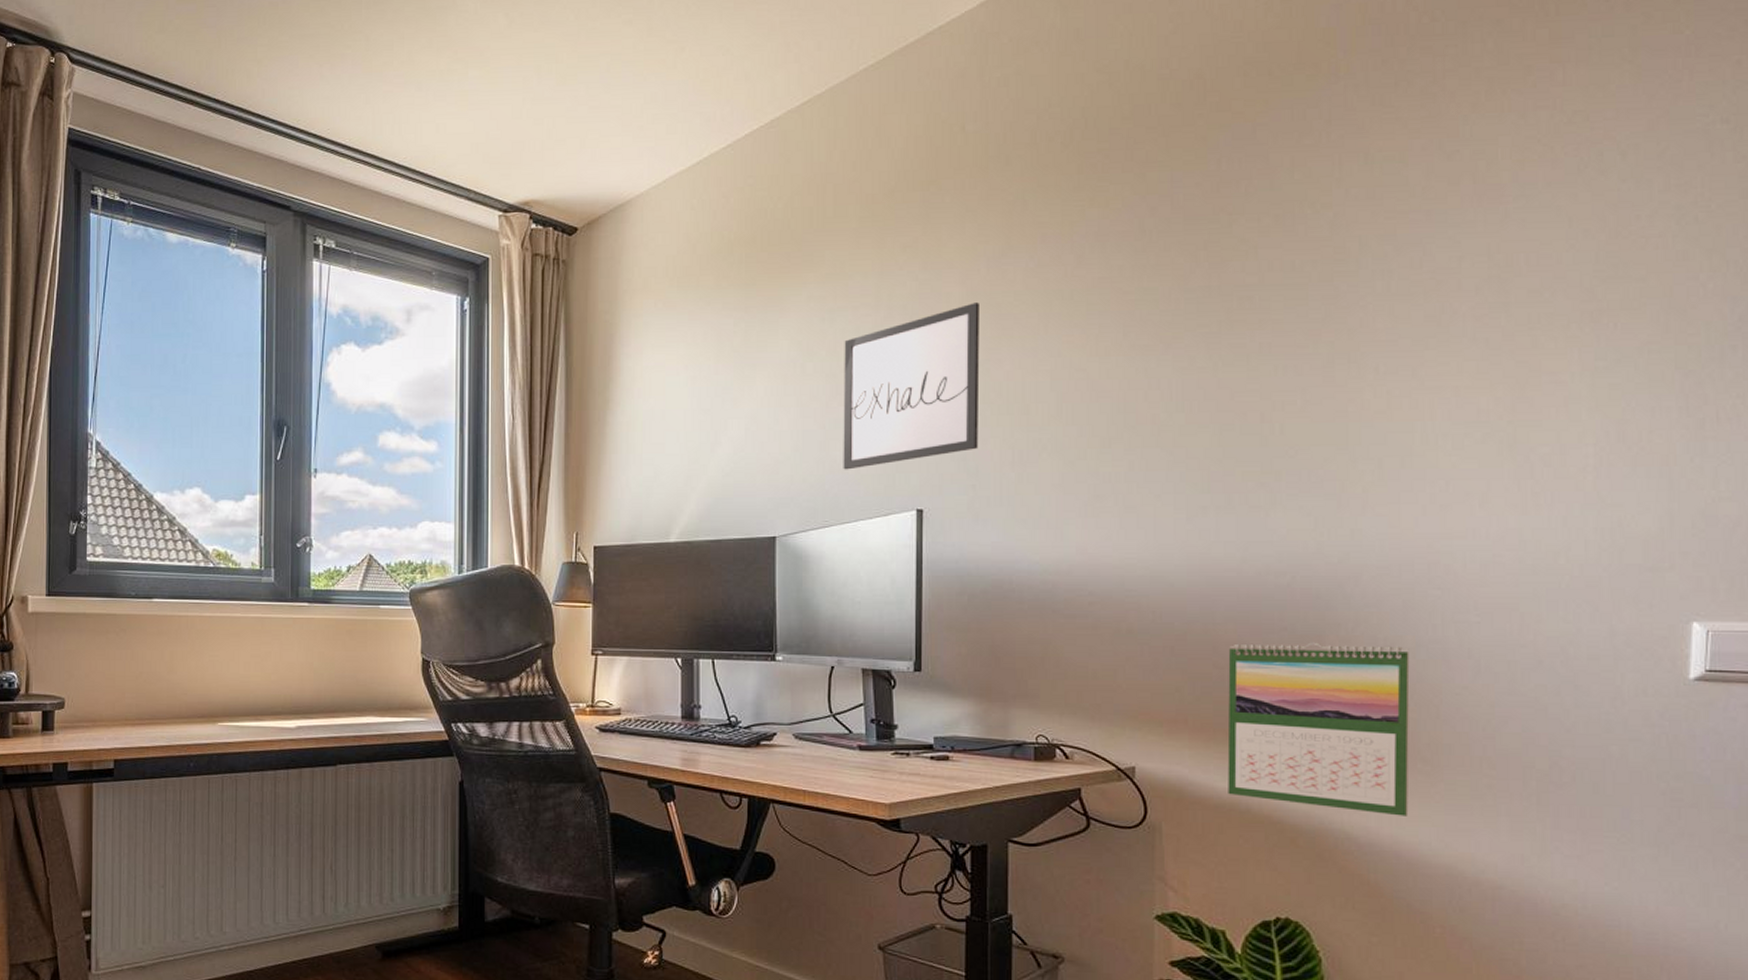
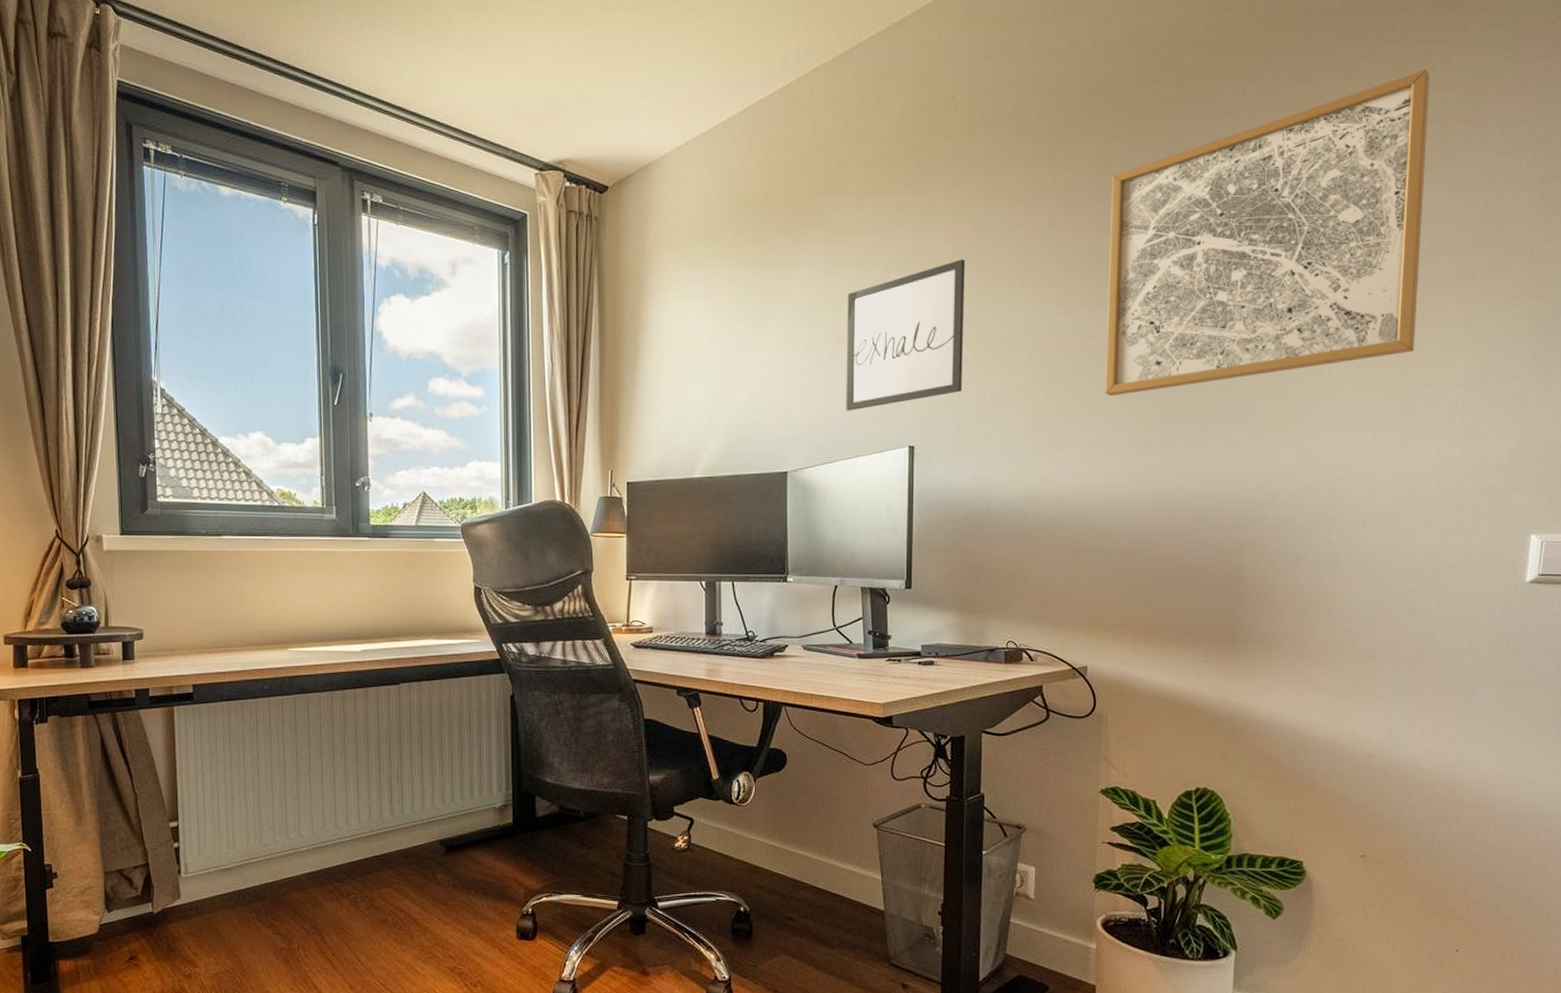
wall art: none [1148,87,1531,455] -> present [1105,70,1430,397]
calendar: present [1227,642,1410,816] -> none [1161,557,1310,701]

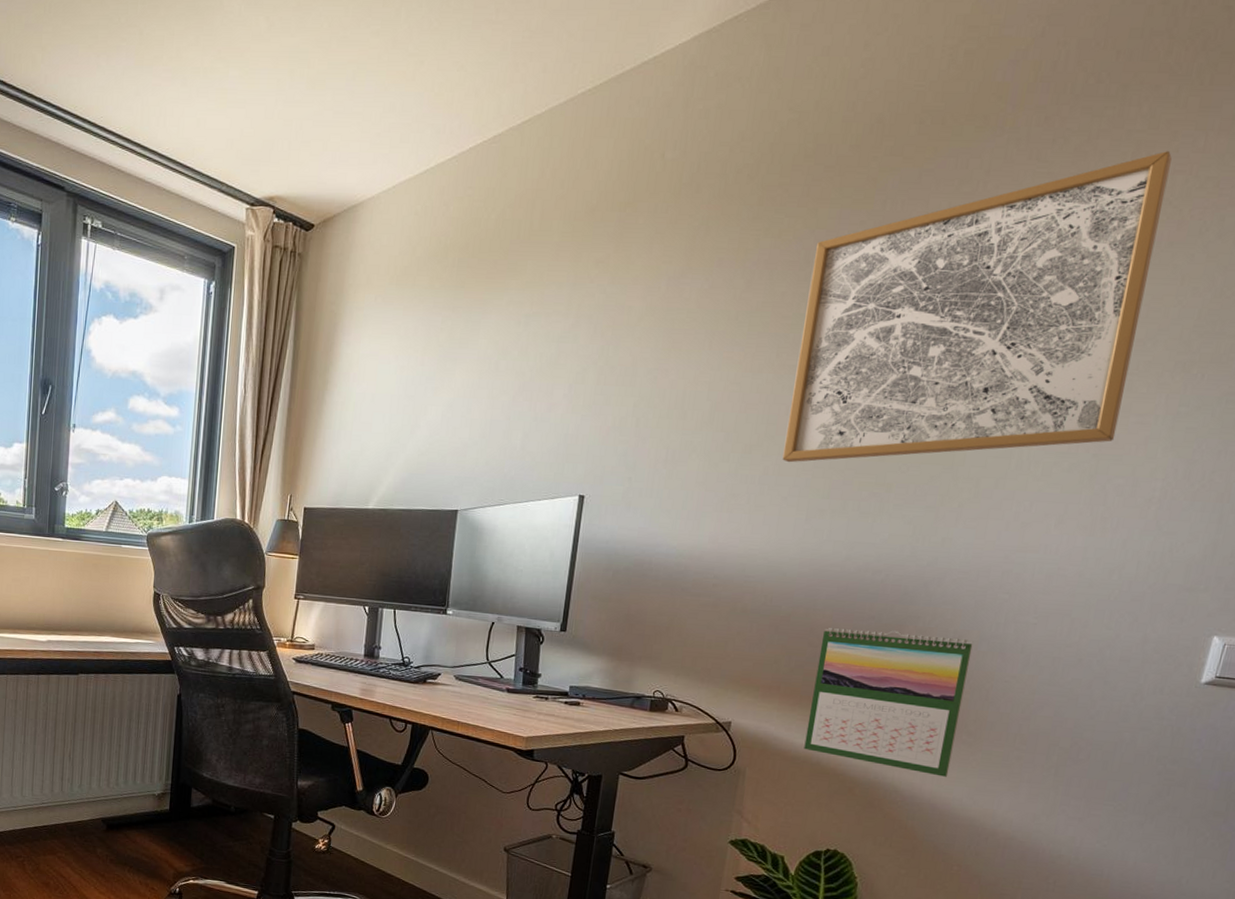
wall art: present [846,259,965,411] -> none [521,317,656,457]
calendar: none [1161,557,1310,701] -> present [804,627,973,777]

